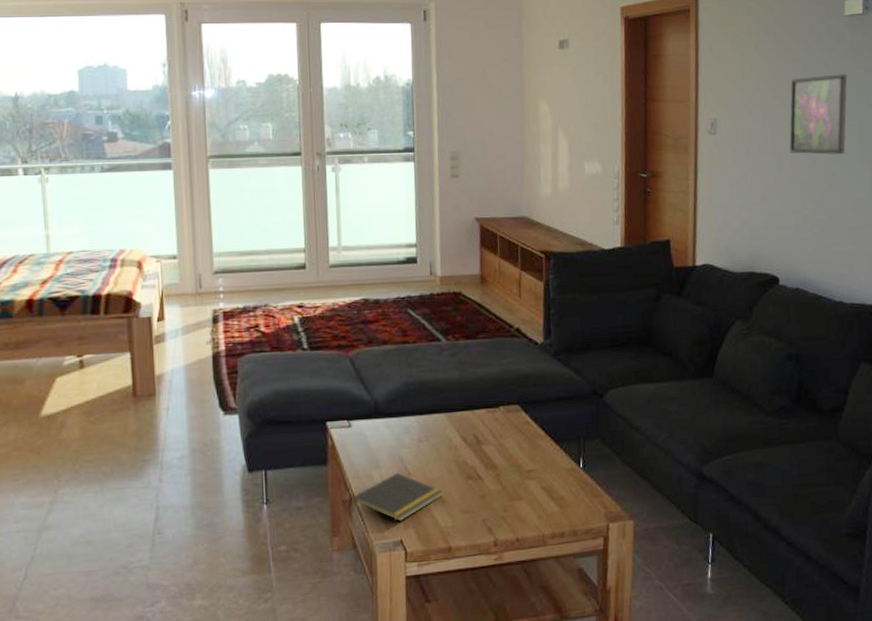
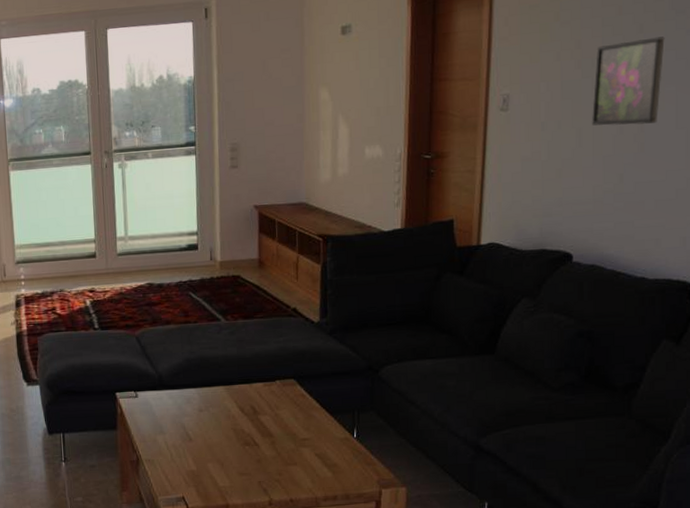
notepad: present [352,472,443,522] -> none [139,437,222,481]

